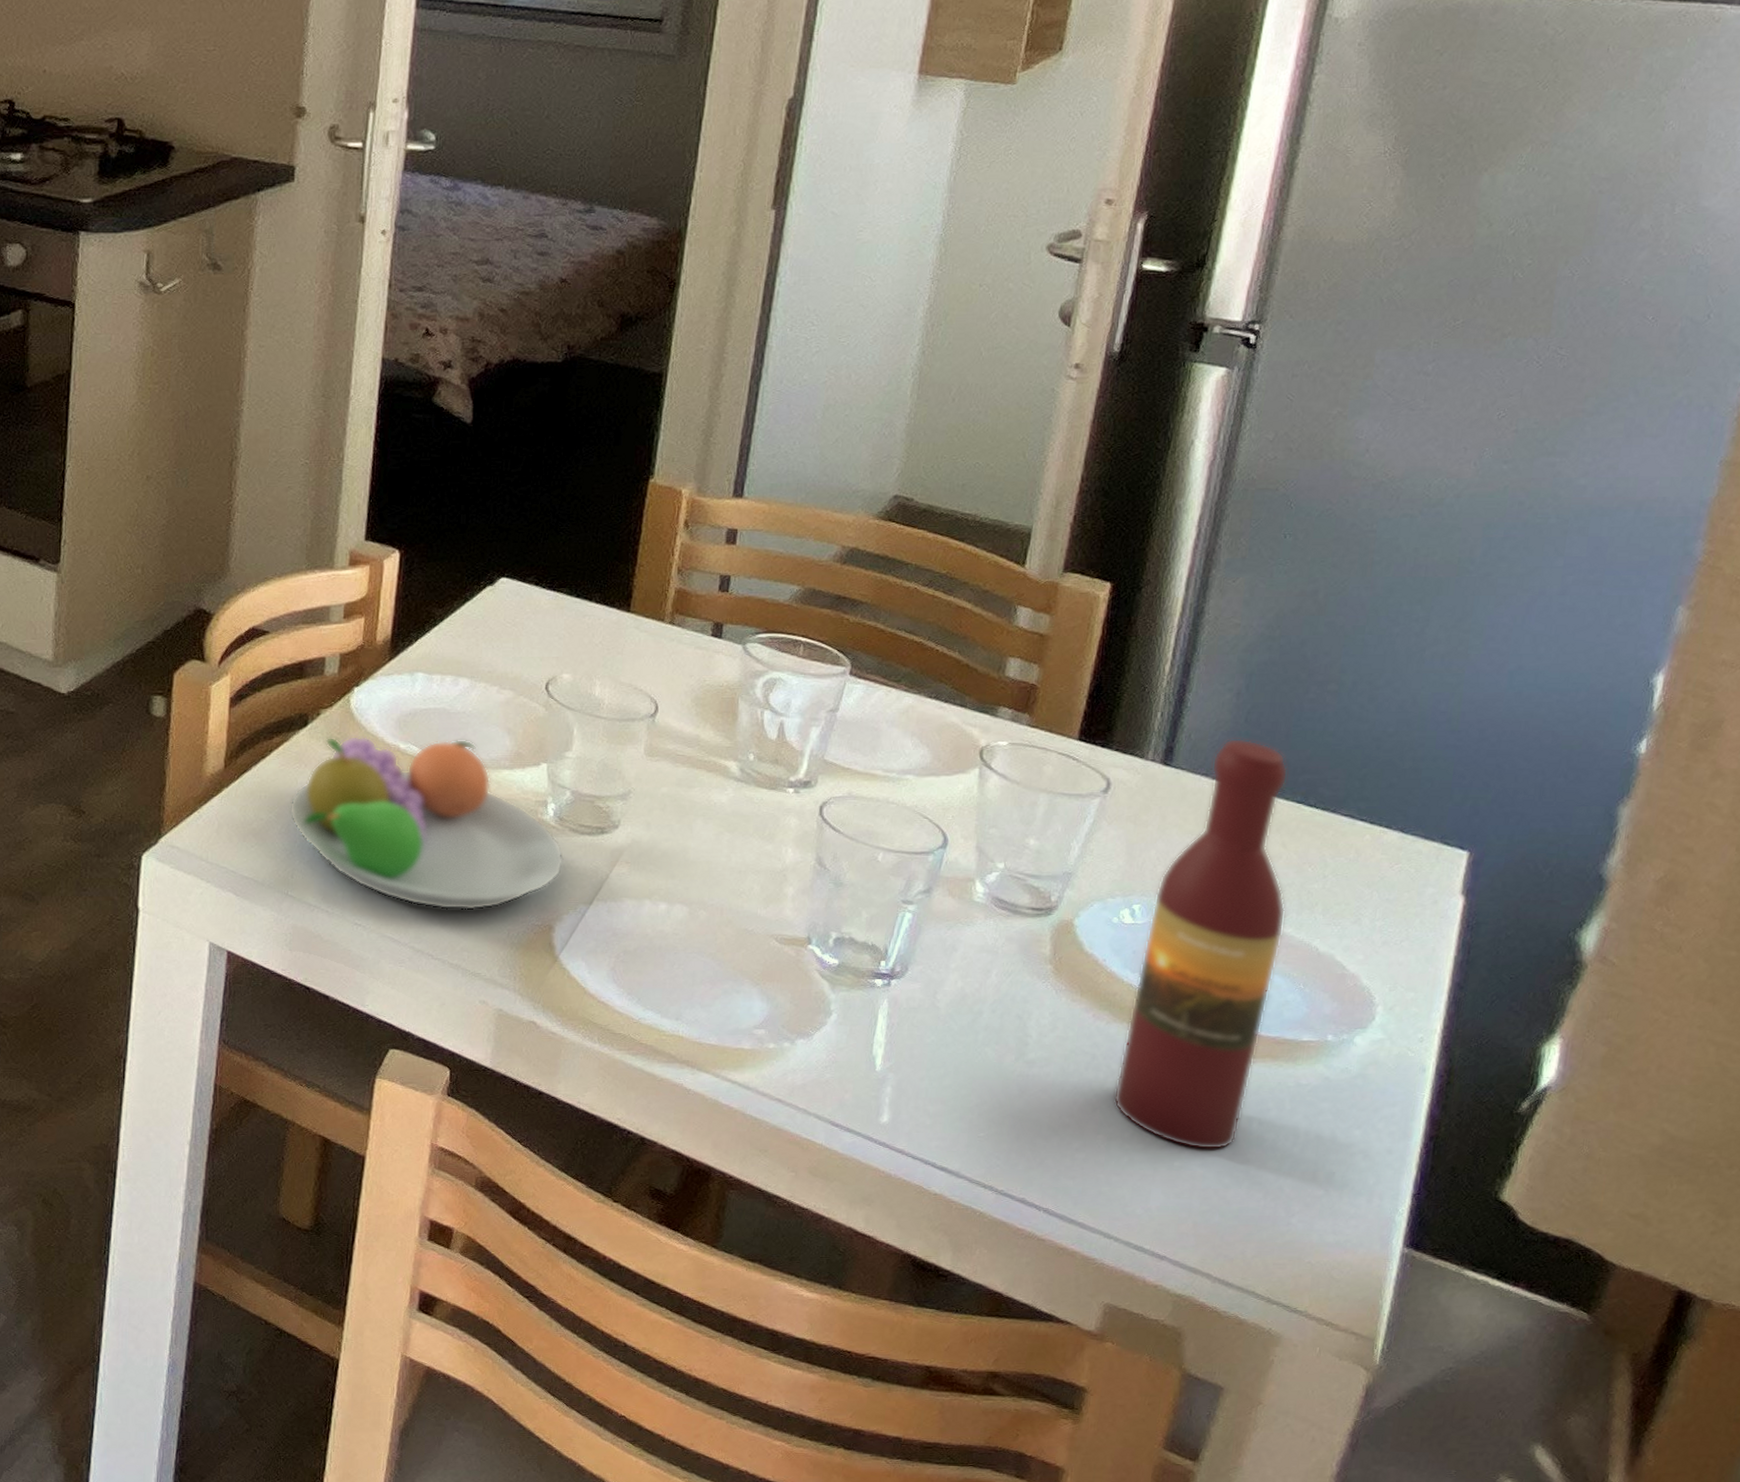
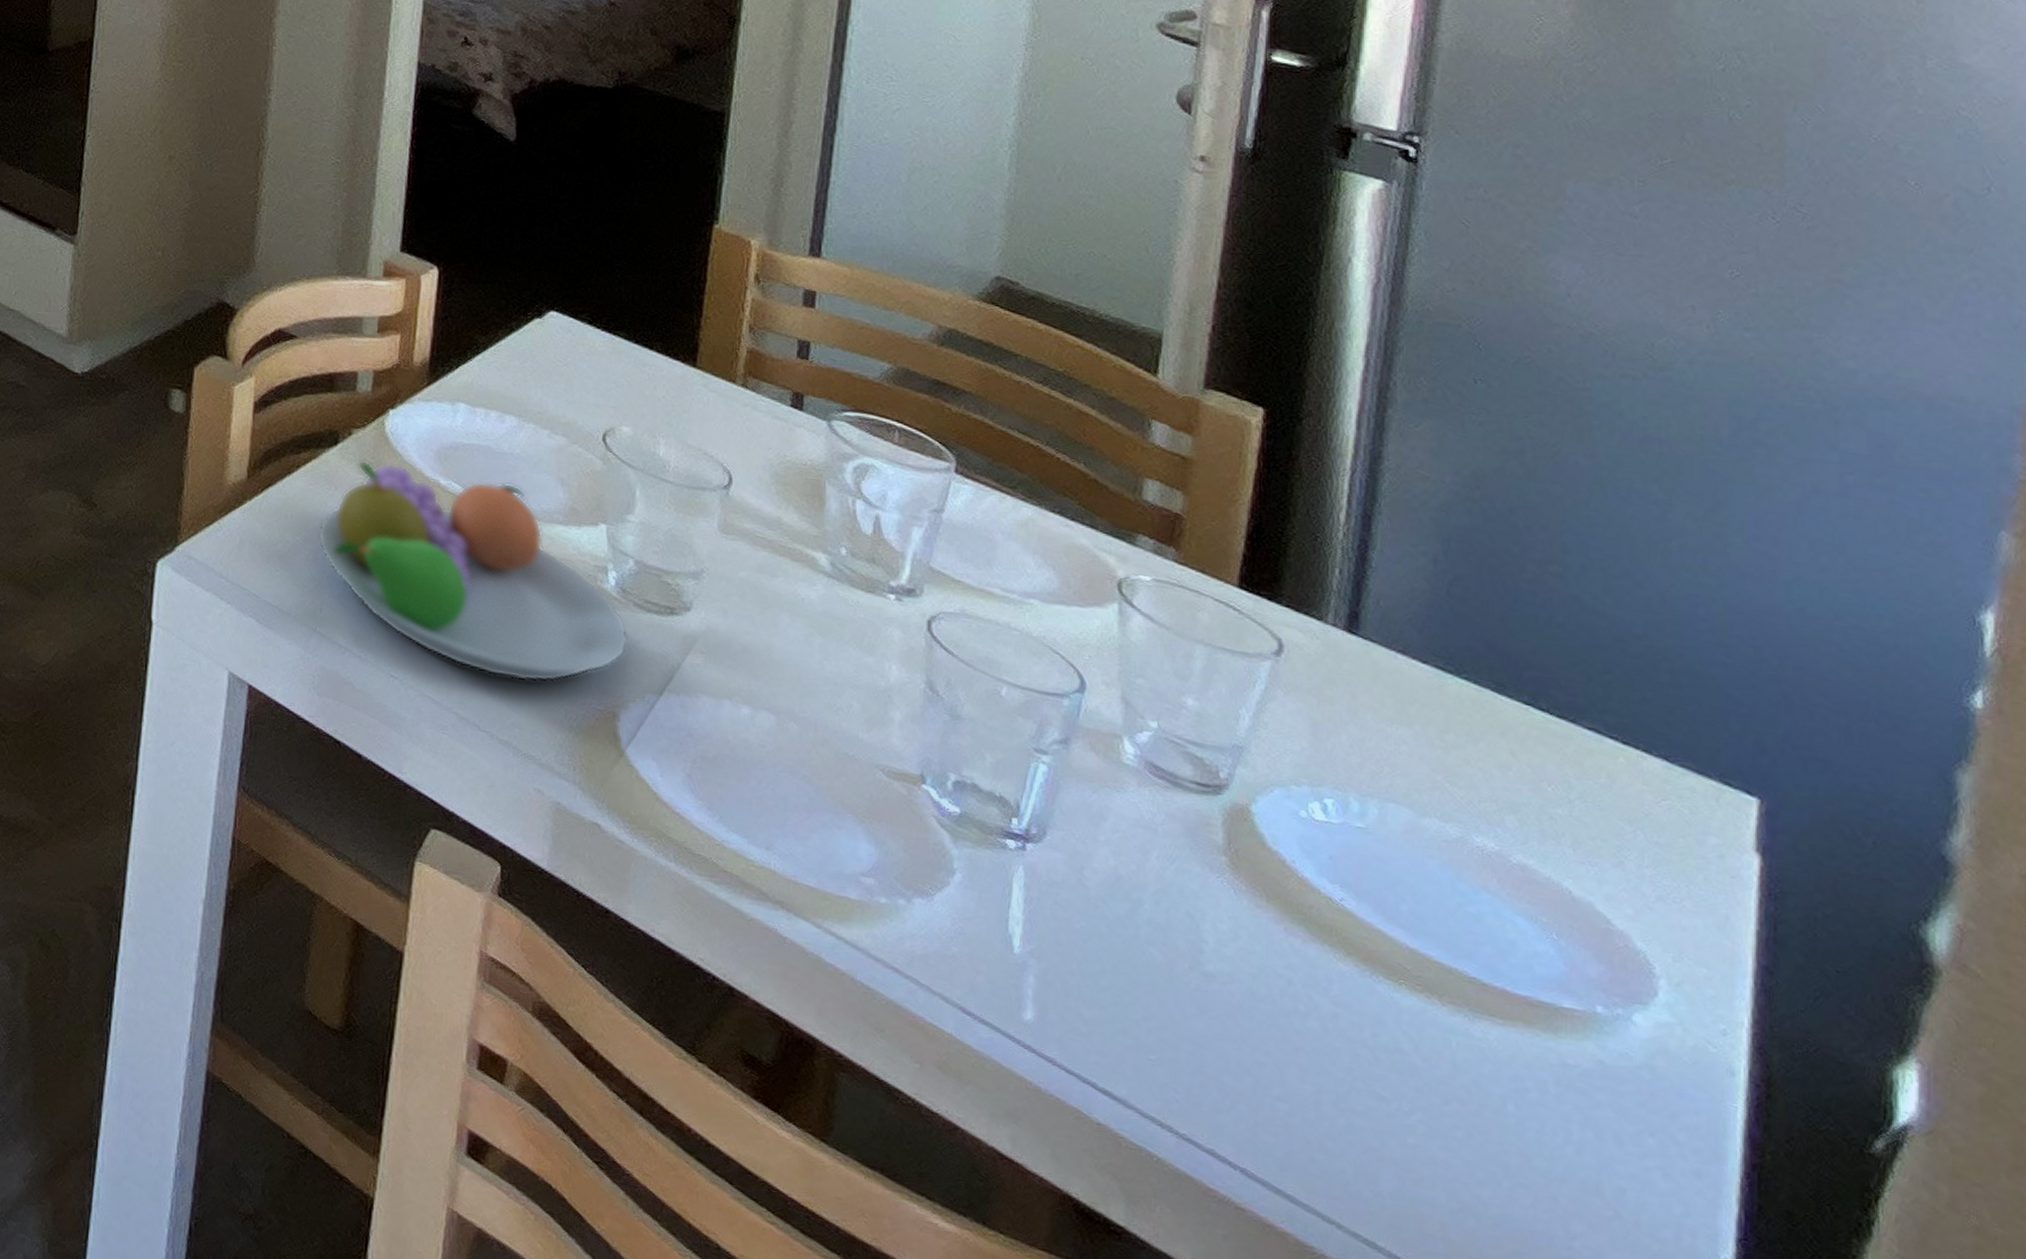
wine bottle: present [1113,738,1289,1150] -> none [1319,612,1524,1132]

